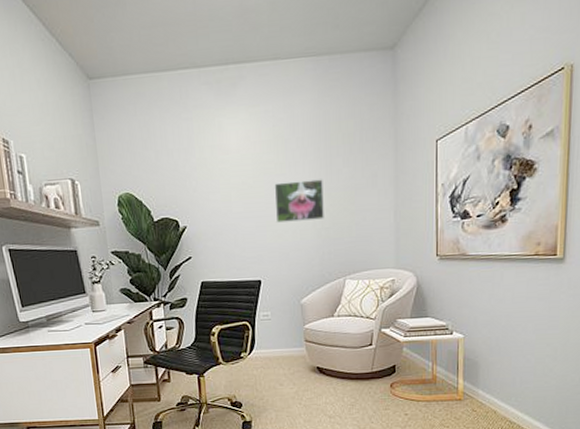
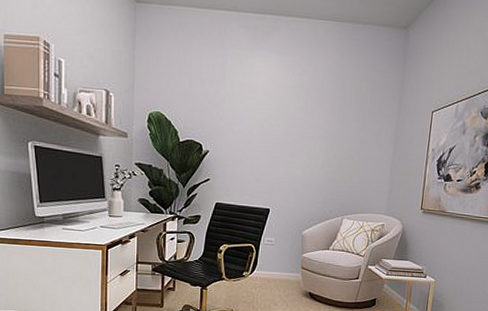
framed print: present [274,179,324,223] -> none [289,125,335,163]

